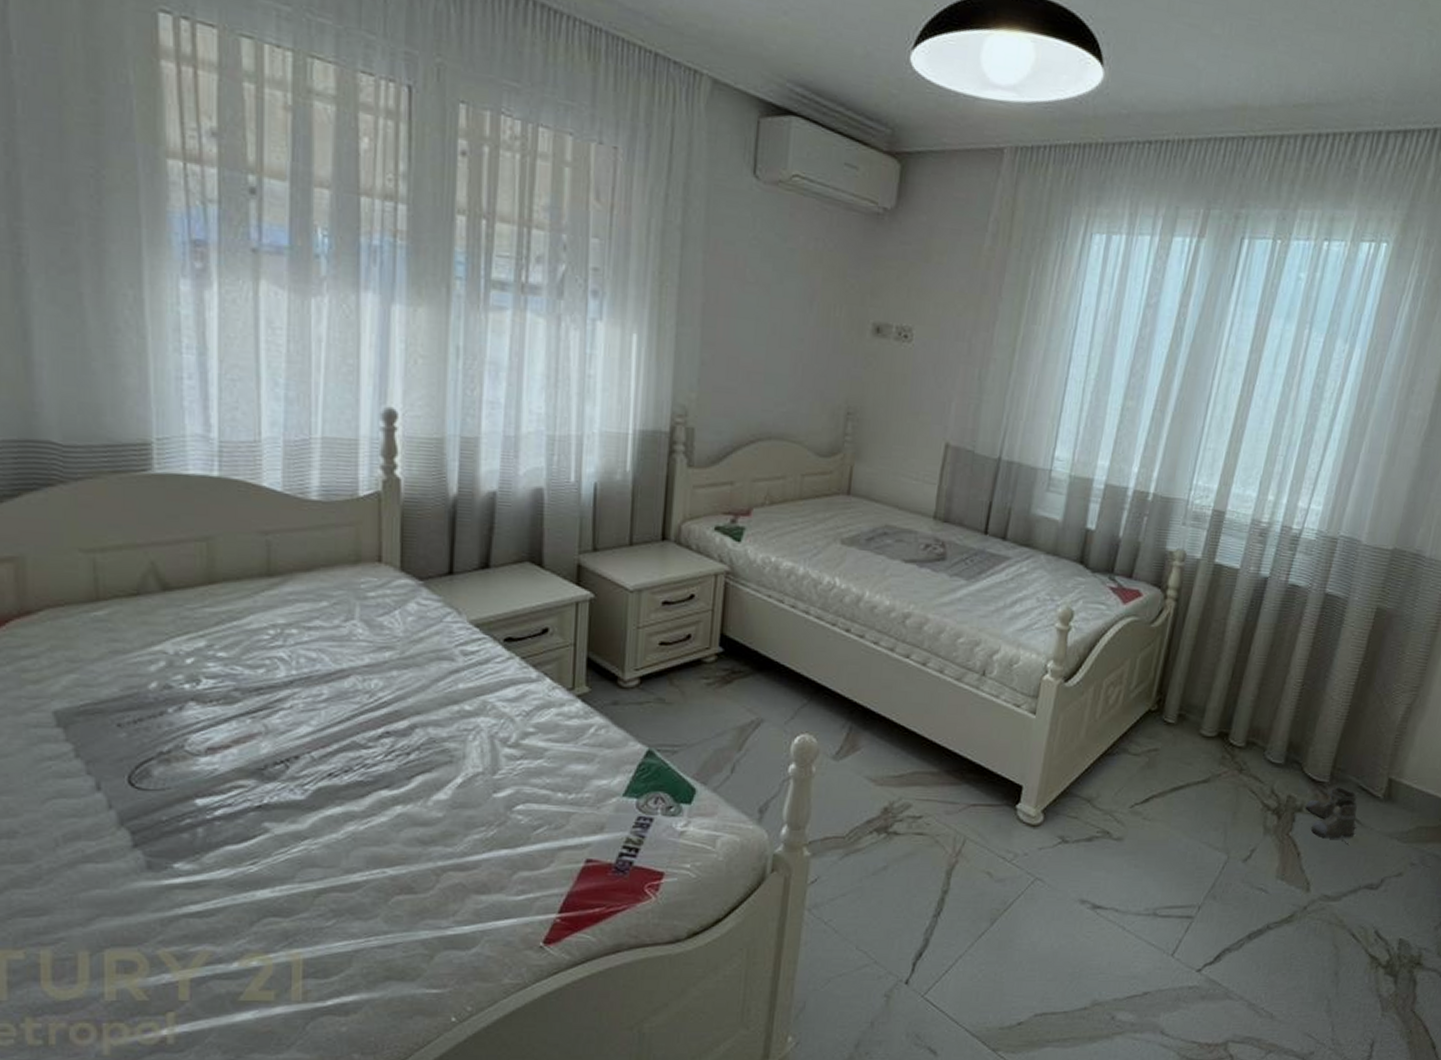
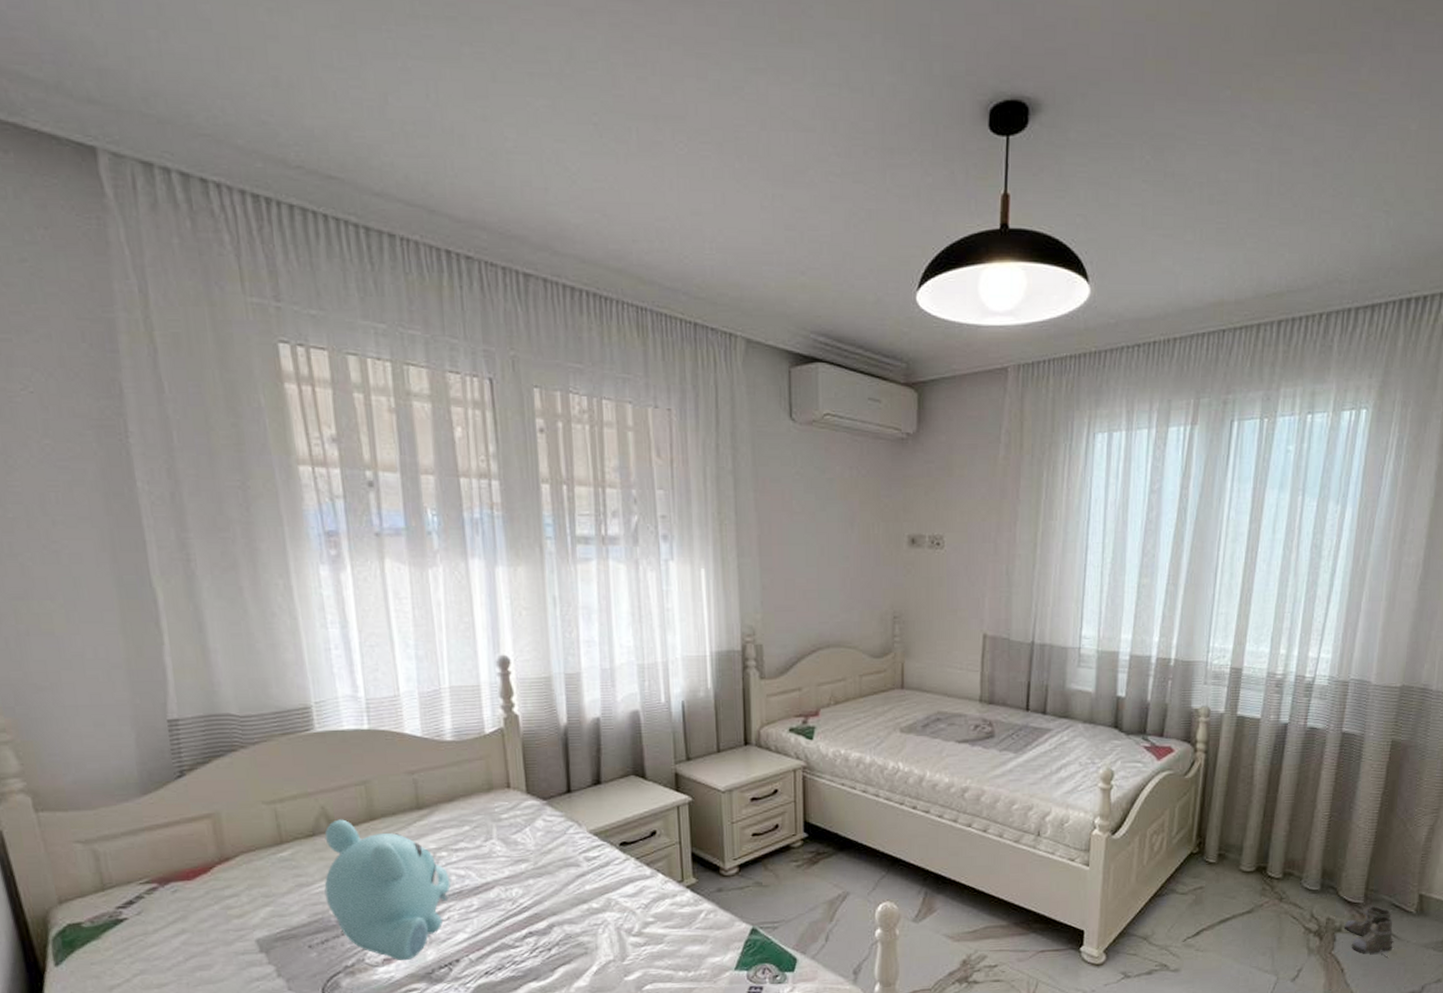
teddy bear: none [144,578,298,753] -> present [324,819,451,961]

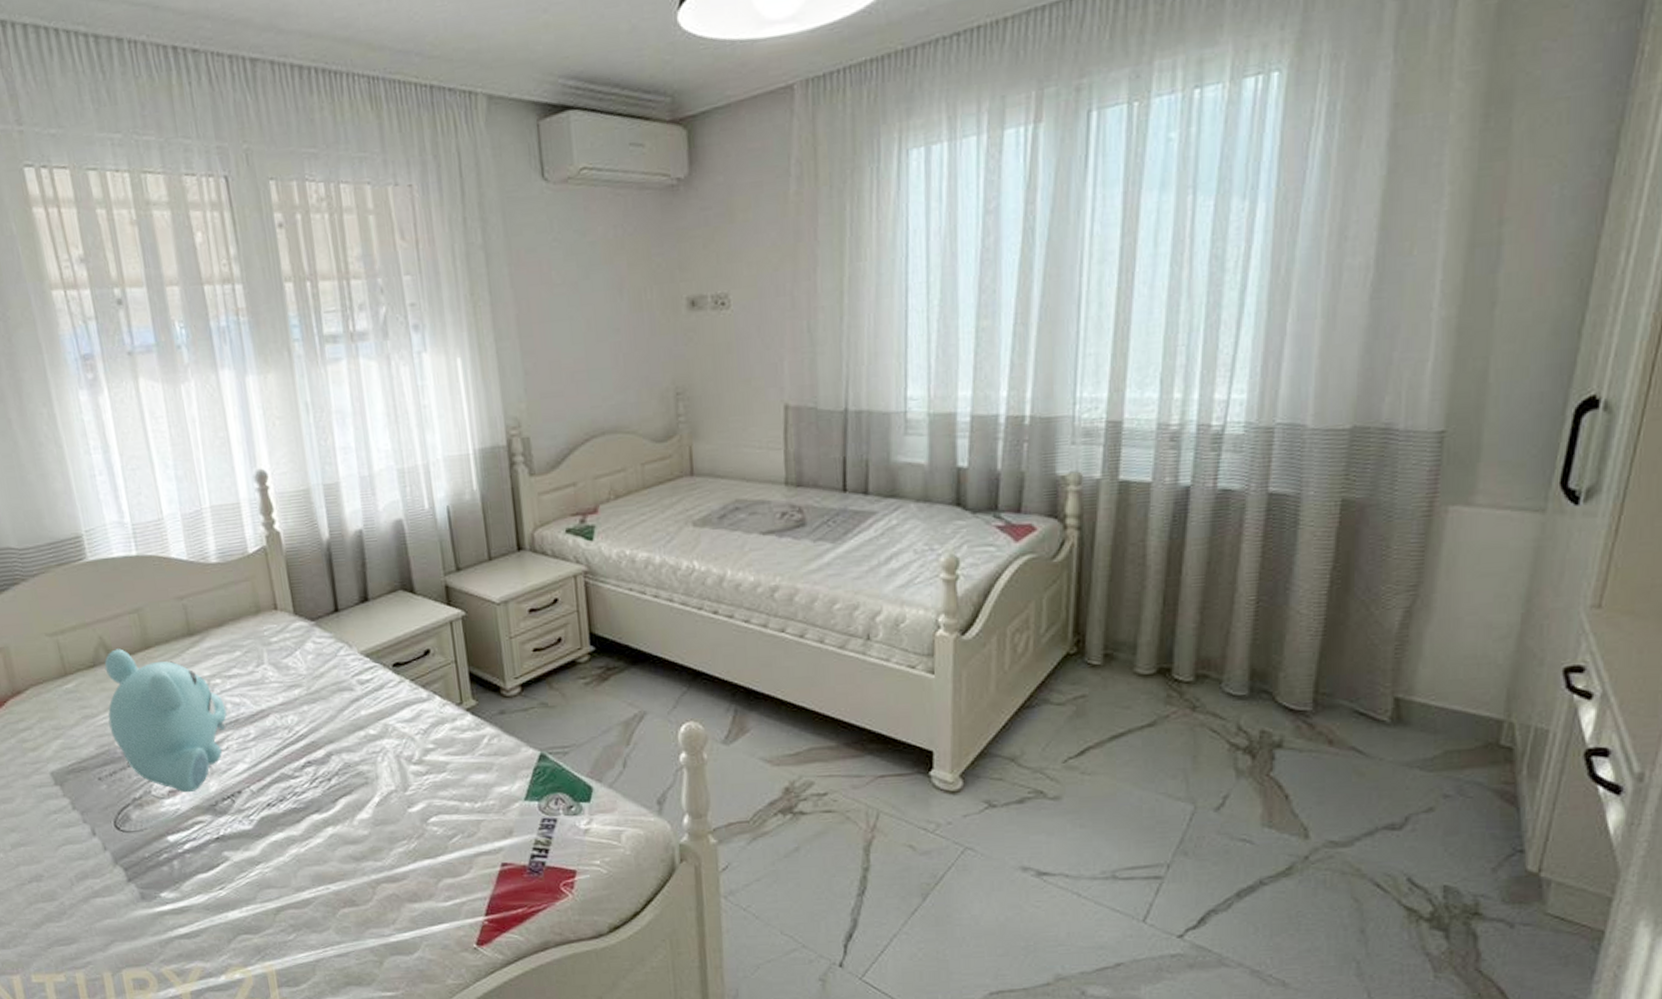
boots: present [1344,905,1393,959] -> none [1286,713,1359,781]

